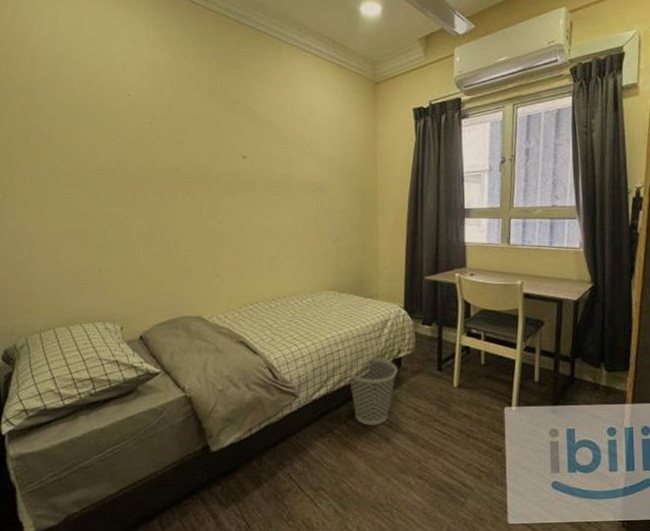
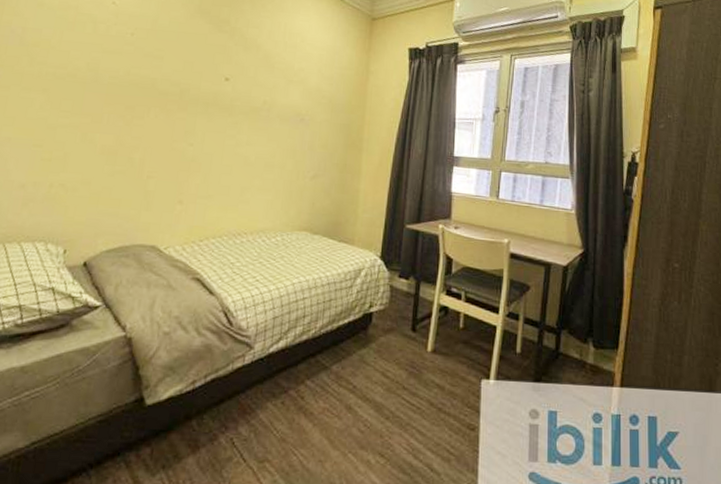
wastebasket: present [347,357,397,426] -> none [311,309,367,390]

